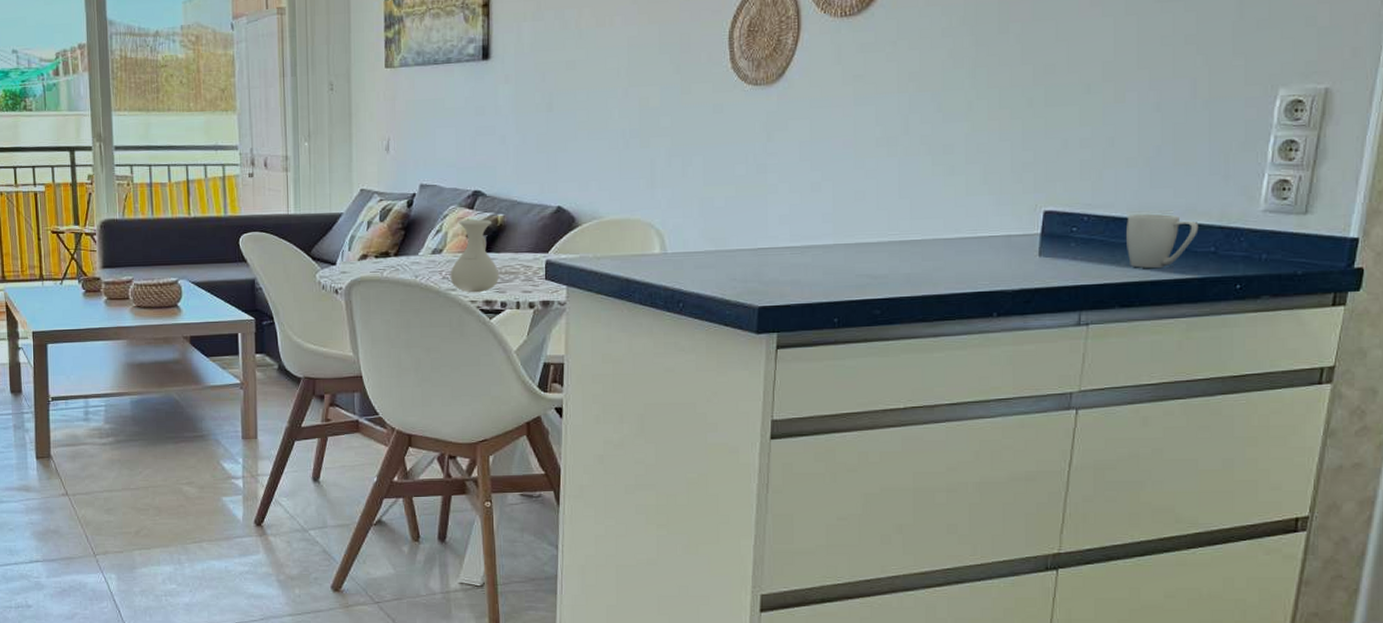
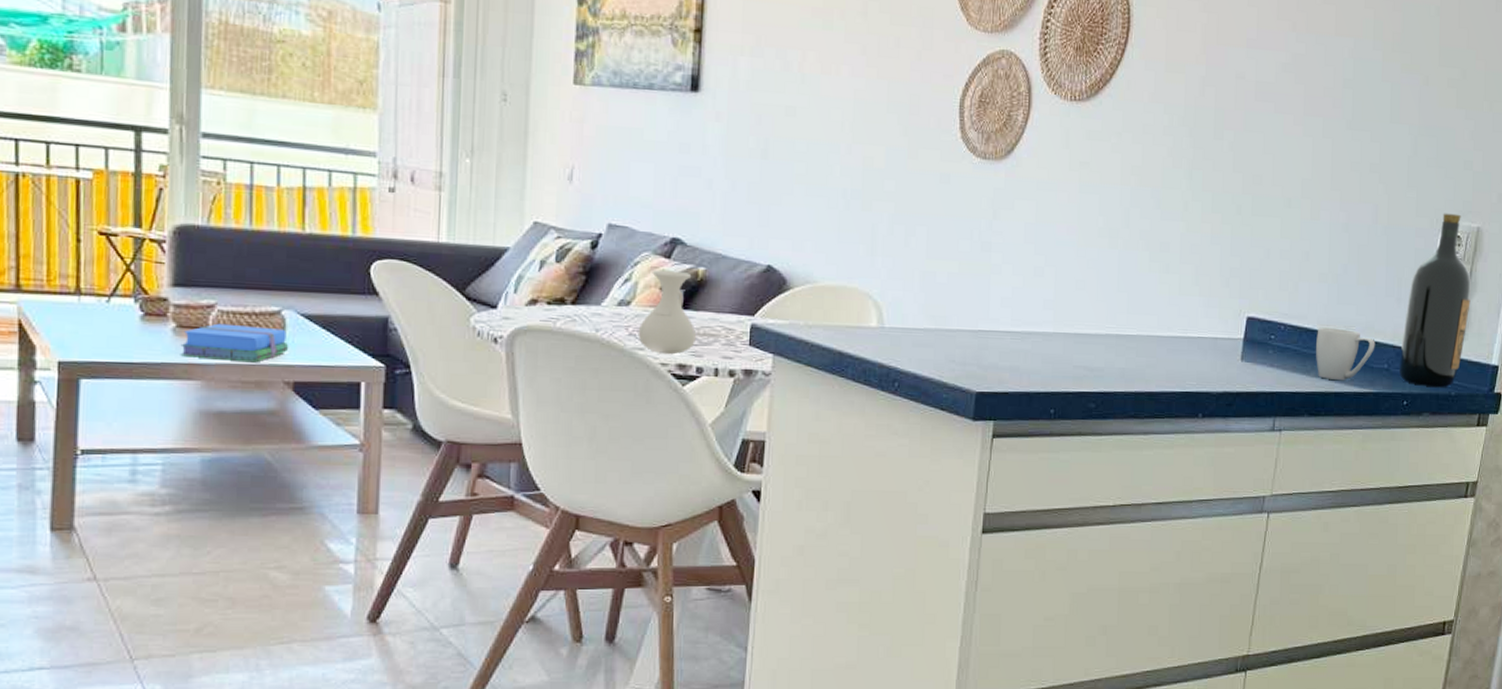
books: none [111,294,185,323] -> present [180,323,289,363]
wine bottle: none [1229,76,1319,268] -> present [1398,213,1471,388]

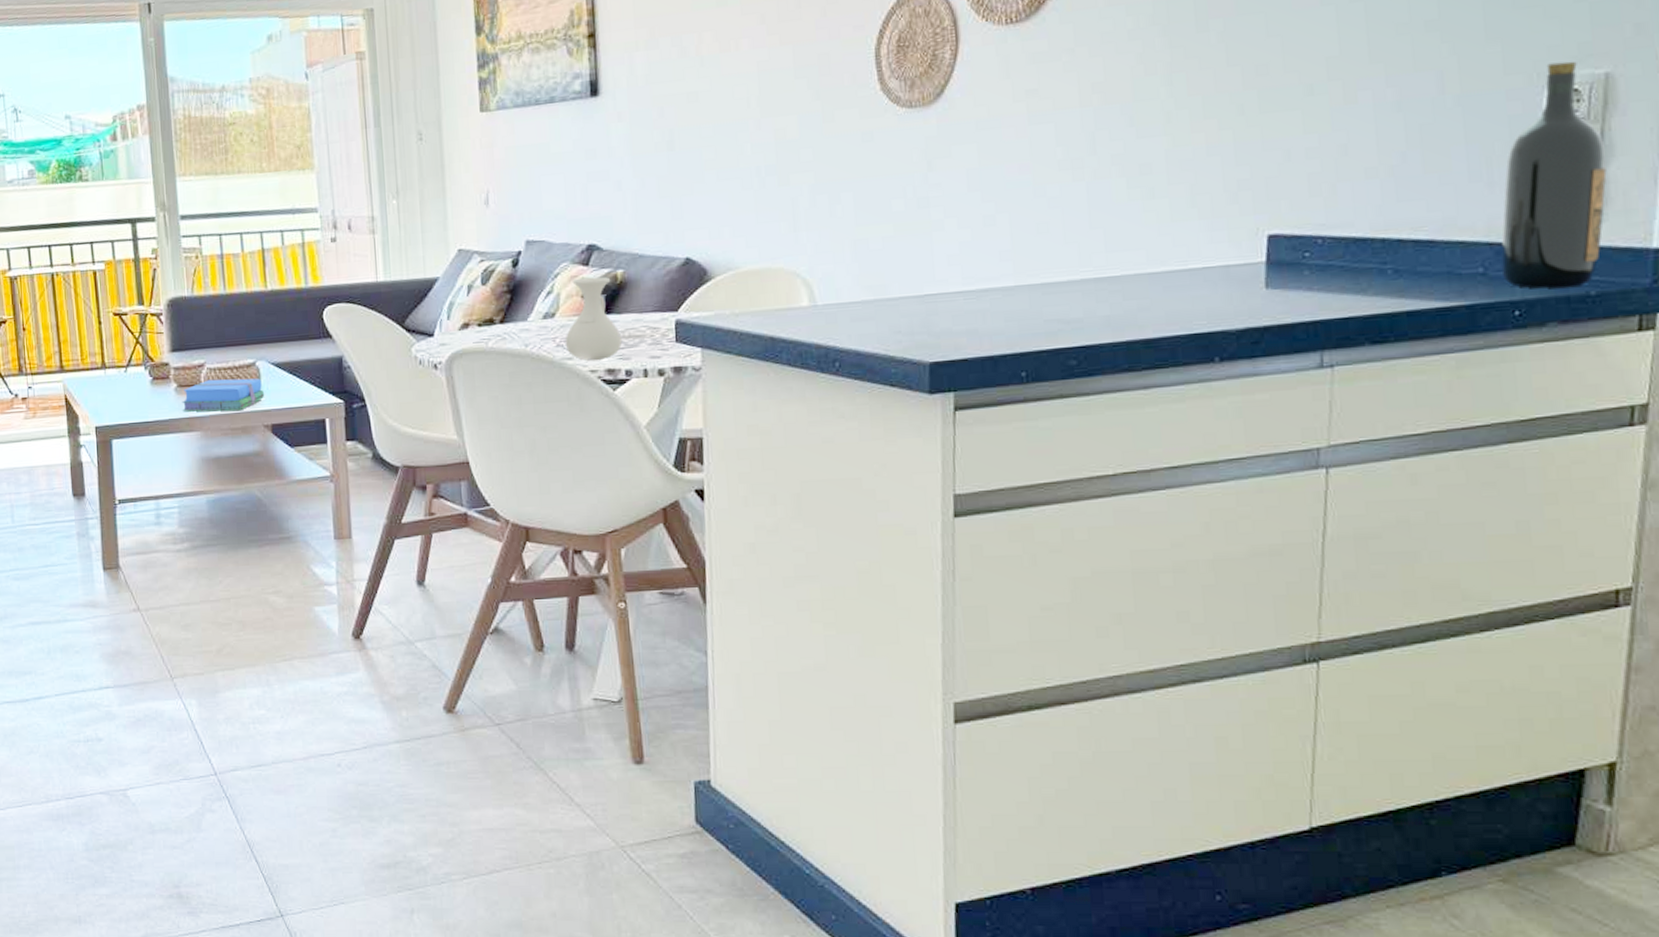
mug: present [1315,327,1375,381] -> none [1370,231,1462,297]

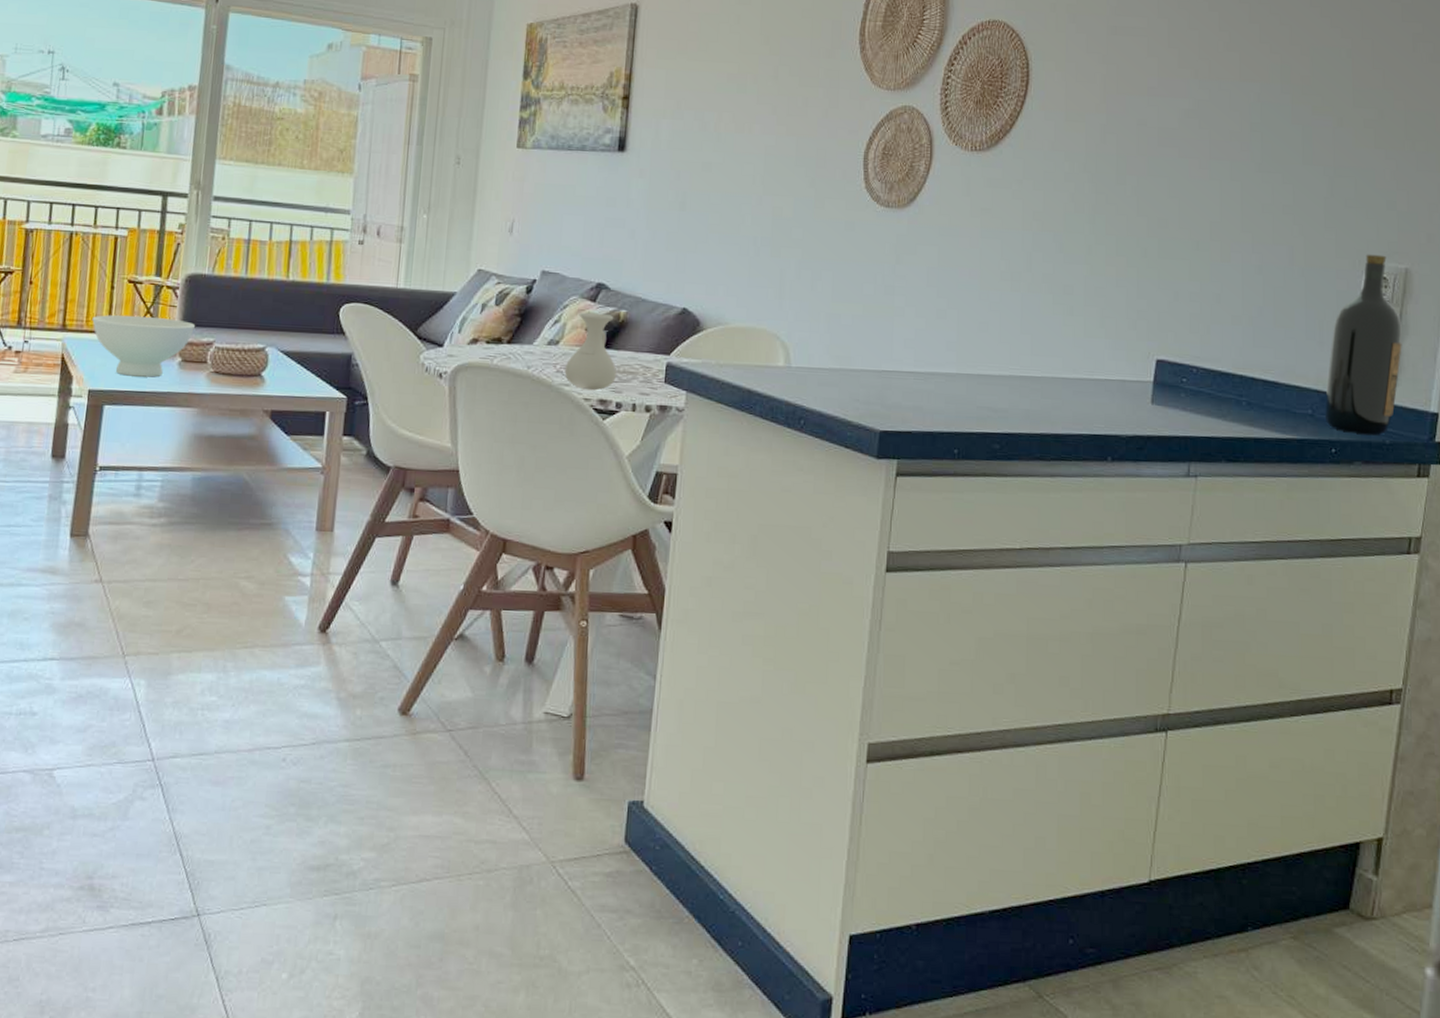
bowl: none [86,345,185,408] -> present [92,315,196,377]
books: present [182,378,265,412] -> none [182,358,270,393]

